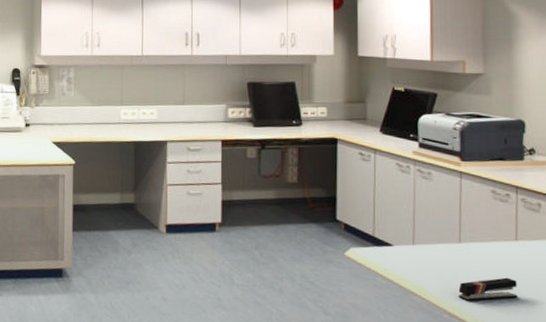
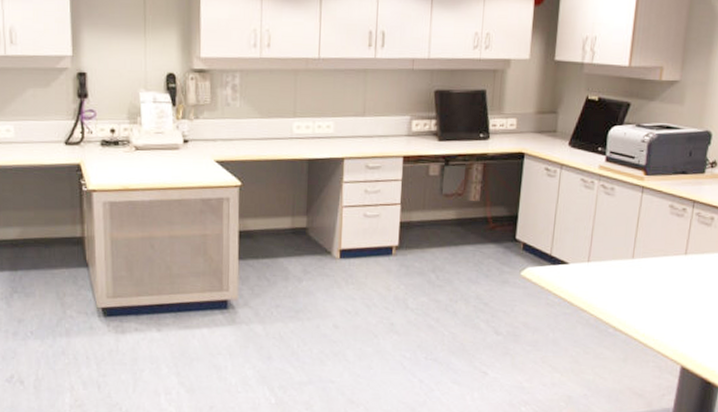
stapler: present [458,277,518,301] -> none [625,291,681,315]

